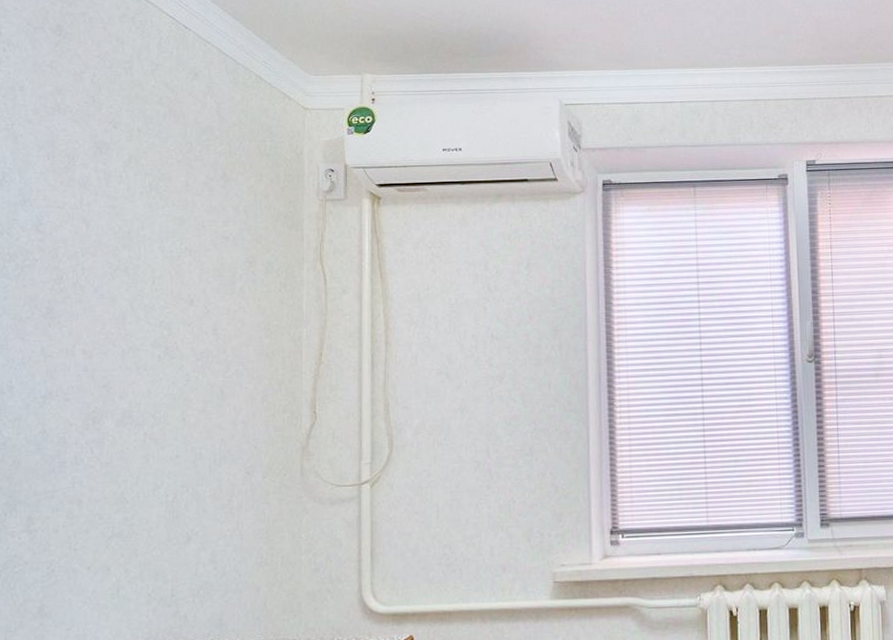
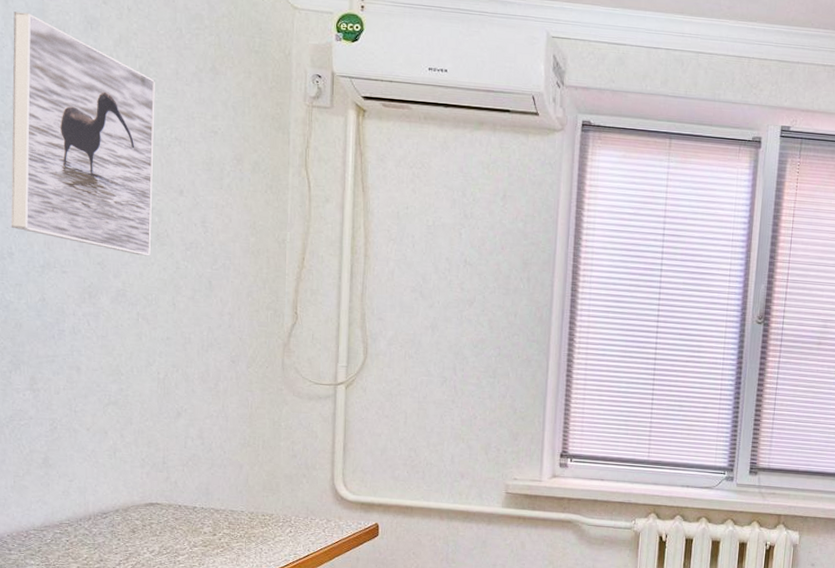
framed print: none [12,146,165,373] -> present [10,11,155,256]

